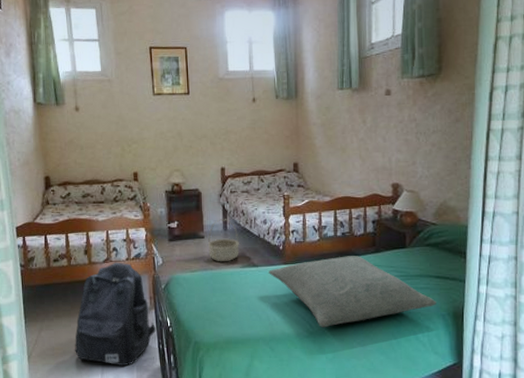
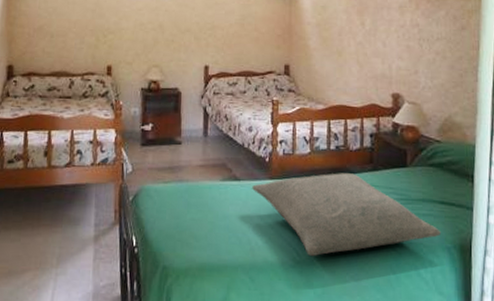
backpack: present [75,262,156,367] -> none [22,167,119,293]
basket: present [207,218,240,262] -> none [184,122,222,174]

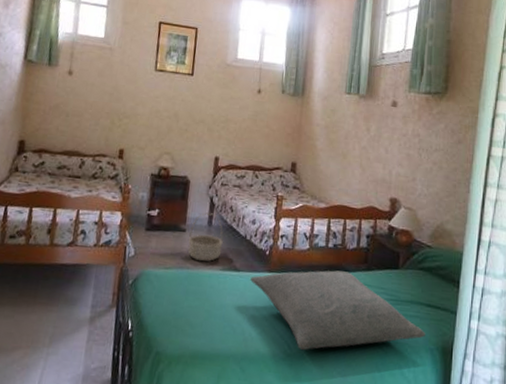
basket: none [184,122,222,174] -> present [187,212,224,262]

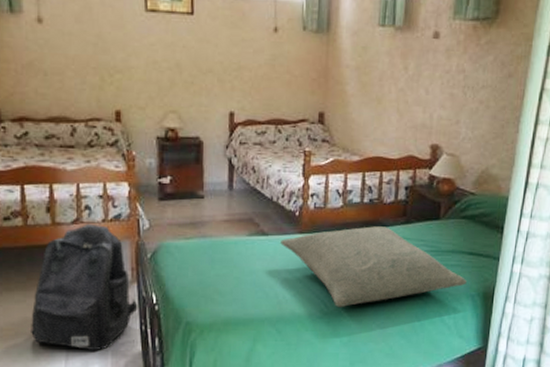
backpack: none [12,247,114,374] -> present [31,223,138,351]
basket: present [187,212,224,262] -> none [207,174,248,229]

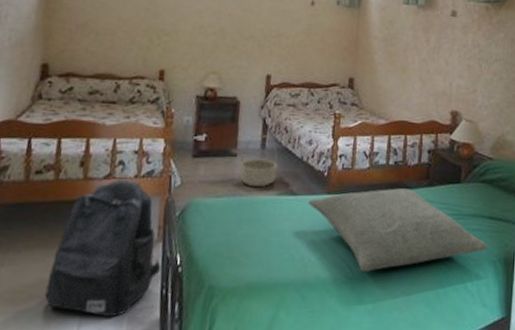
basket: none [207,174,248,229] -> present [239,134,279,188]

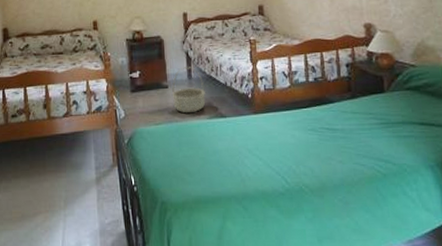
backpack: present [45,179,161,318] -> none [34,116,120,231]
pillow: present [308,188,488,272] -> none [238,102,423,183]

